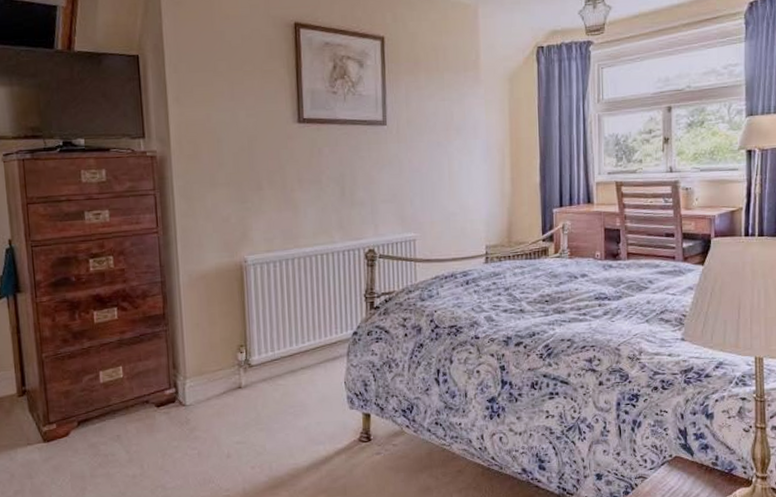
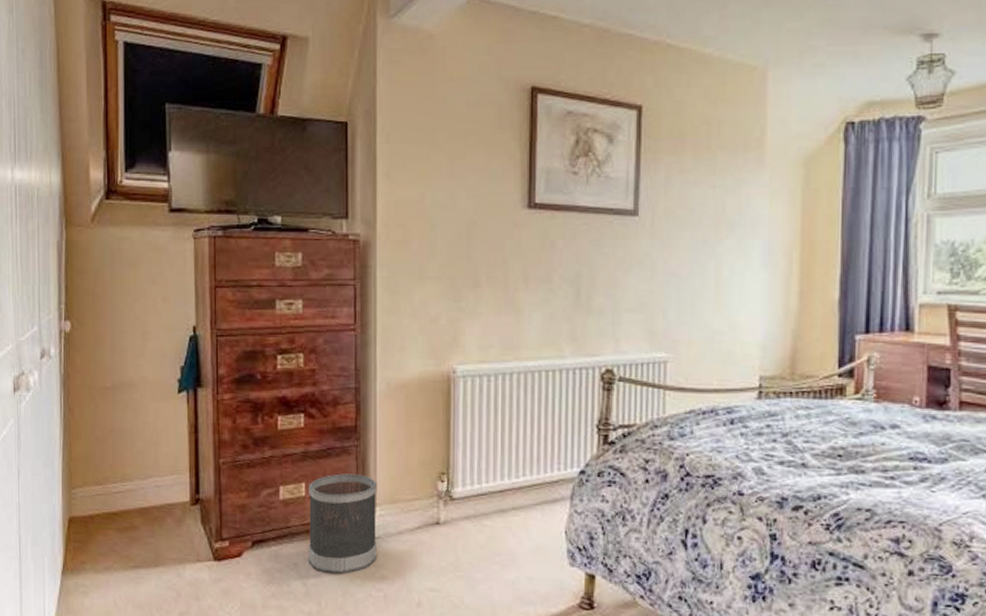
wastebasket: none [125,354,189,440] -> present [308,473,378,574]

